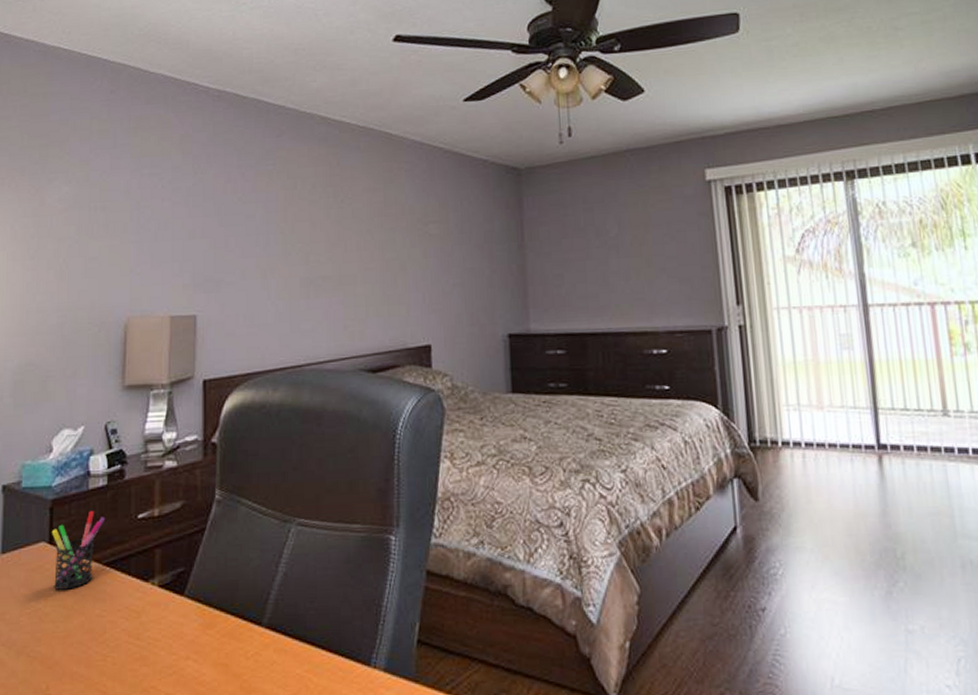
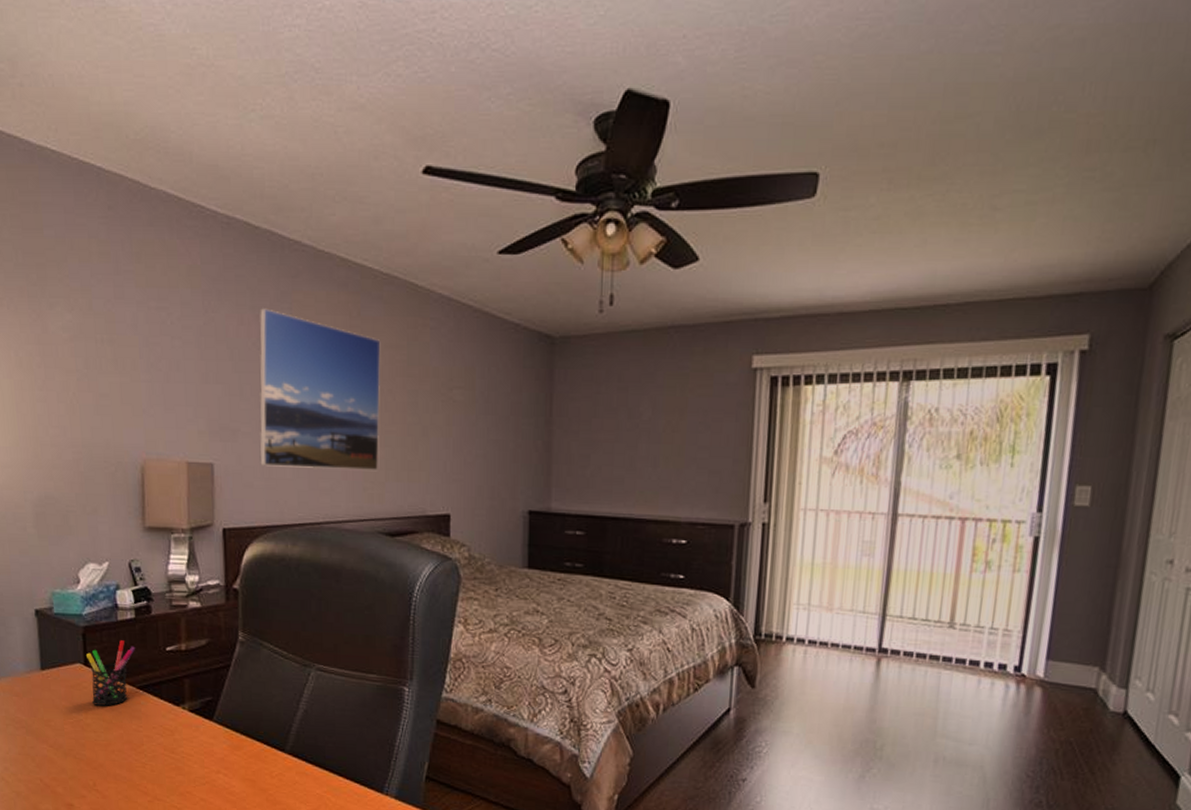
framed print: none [242,166,360,314] -> present [259,308,381,470]

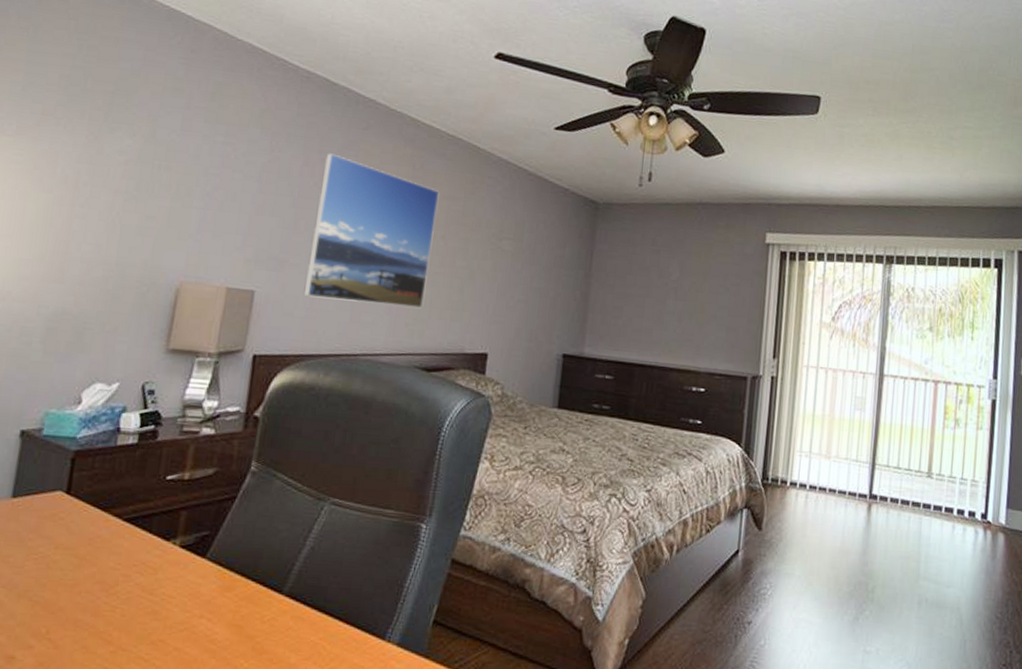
pen holder: present [86,640,136,706] -> none [67,467,132,540]

